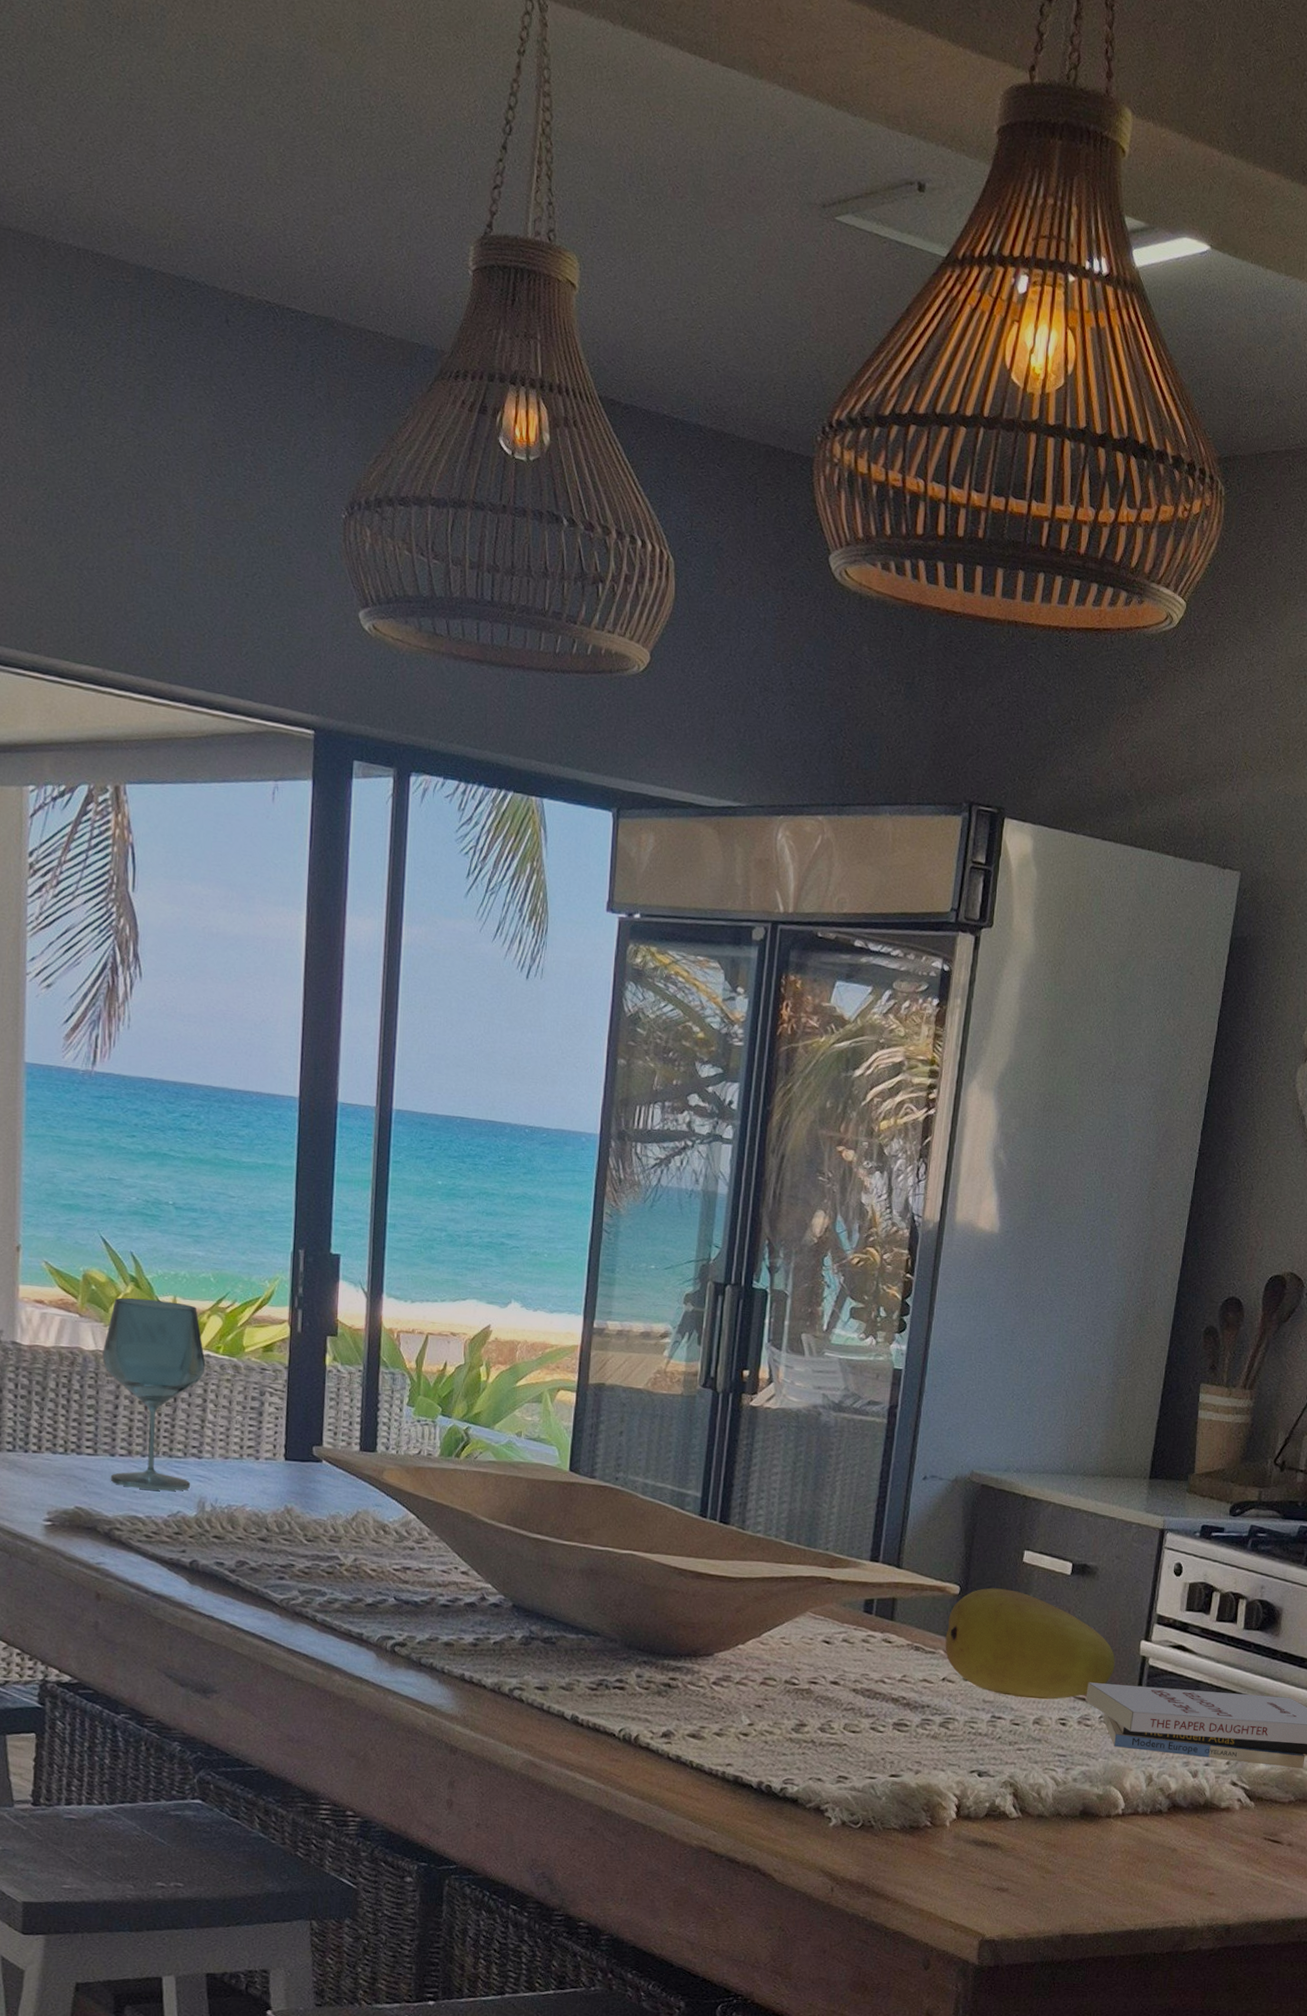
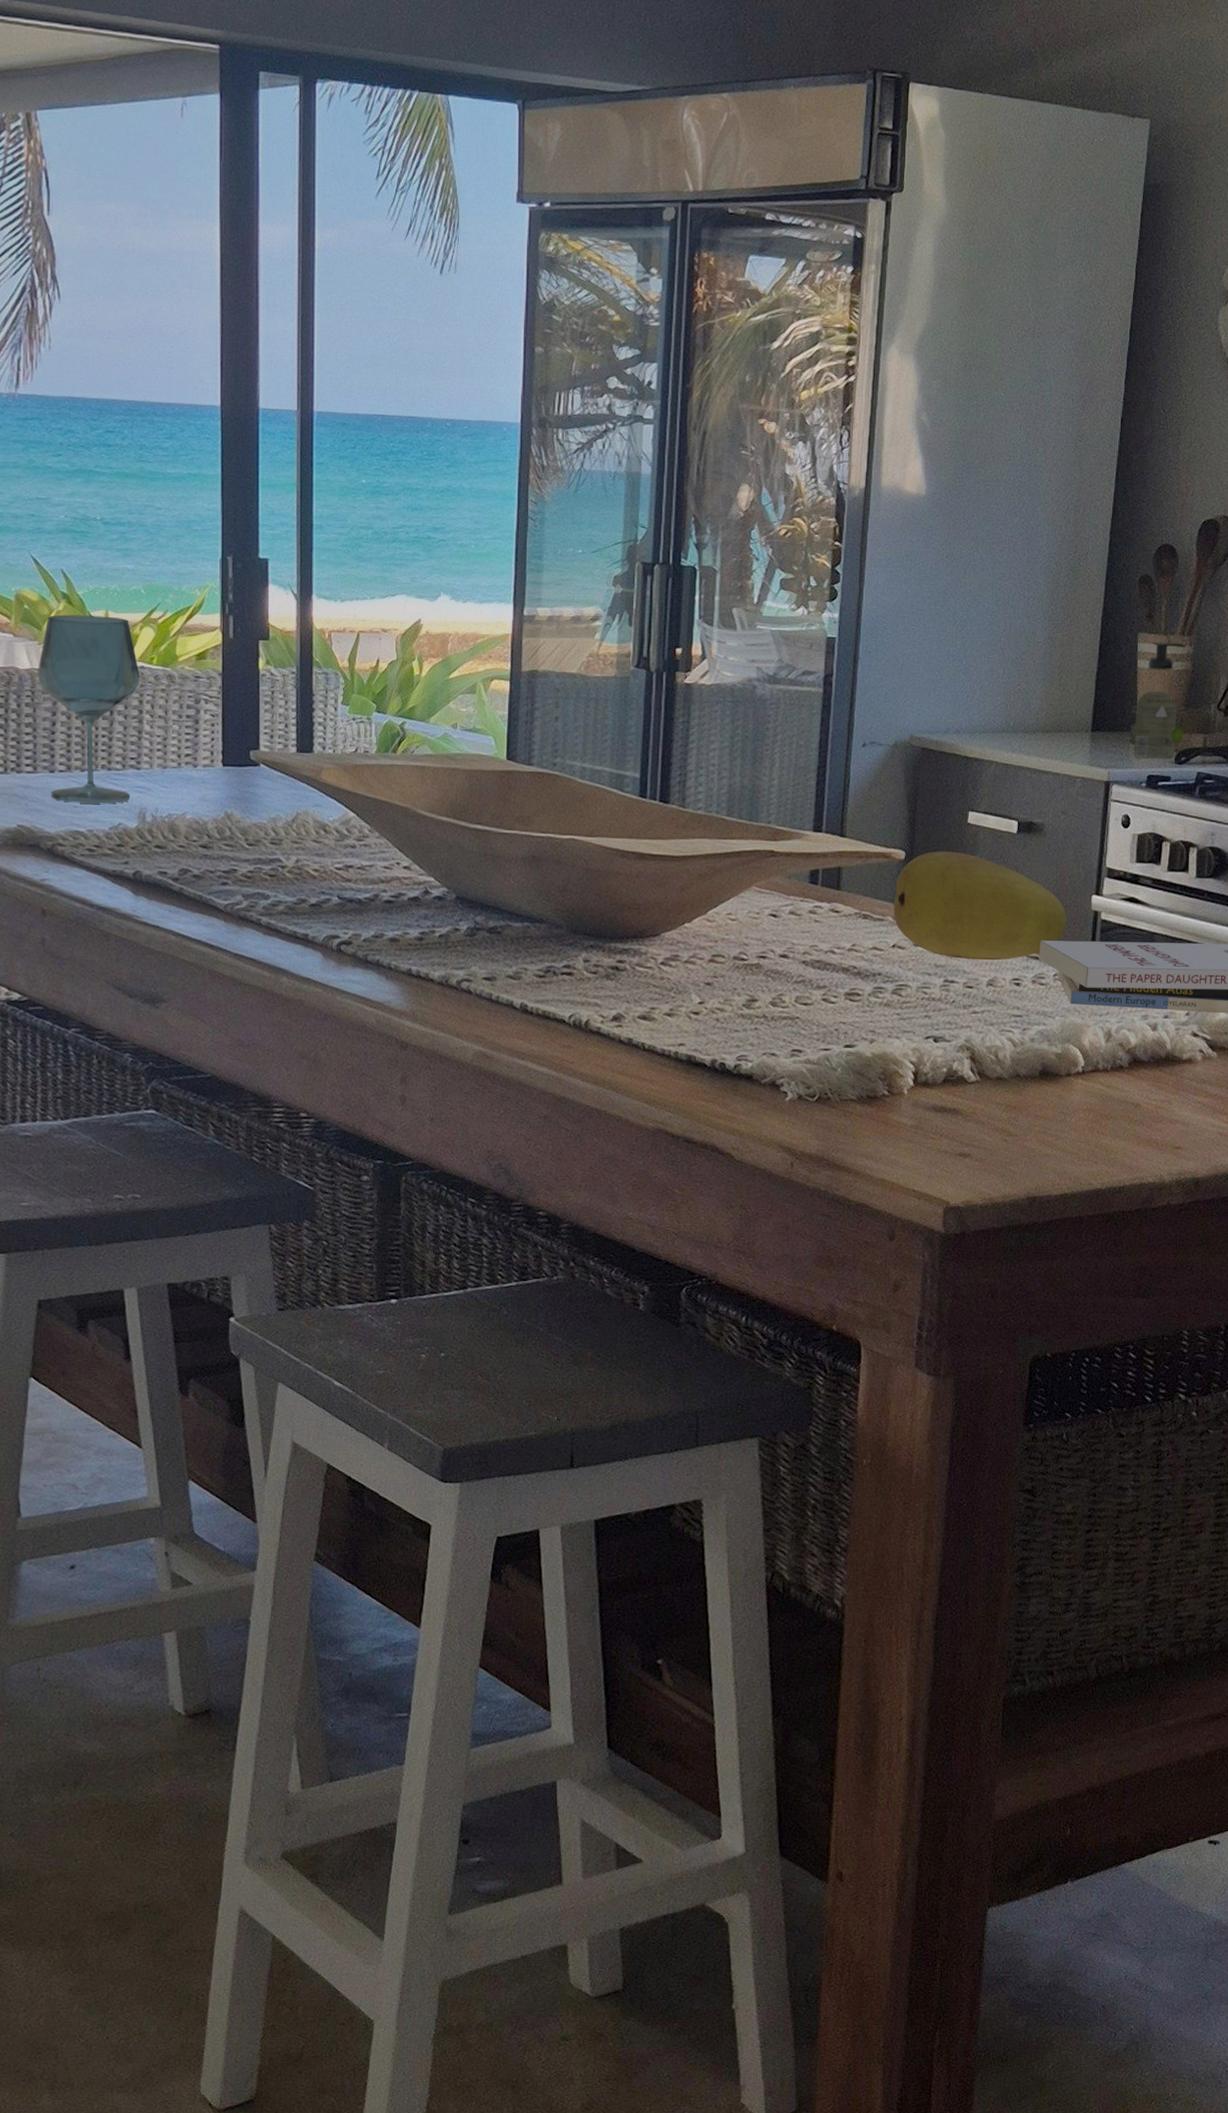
soap dispenser: none [1188,1393,1247,1511] -> present [1132,641,1186,760]

